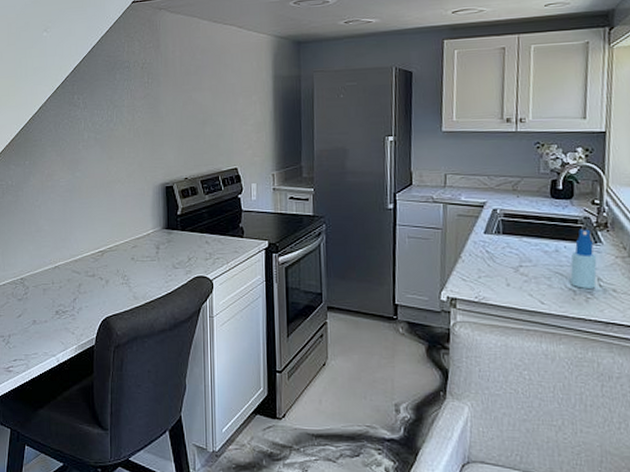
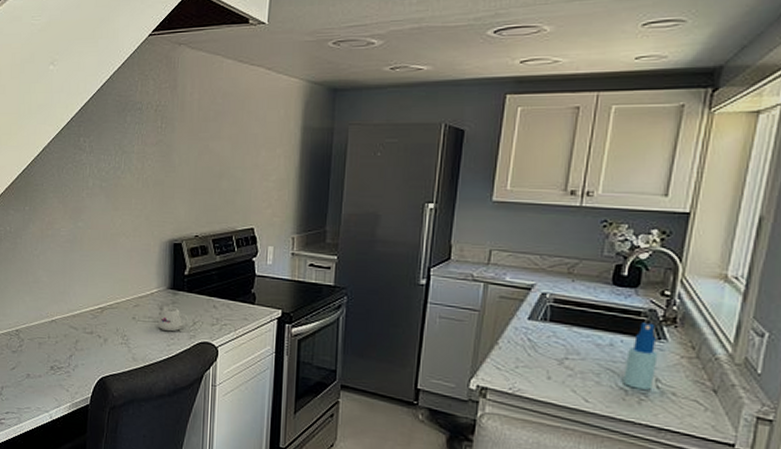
mug: none [156,246,183,269] -> present [158,307,188,332]

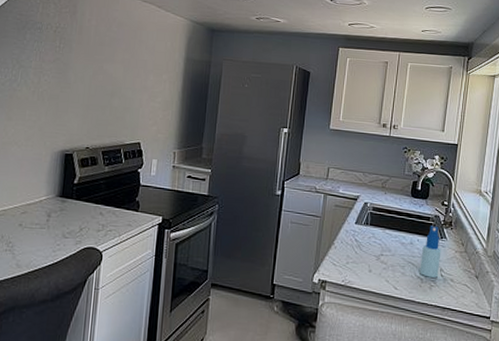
mug: present [158,307,188,332] -> none [45,214,75,238]

